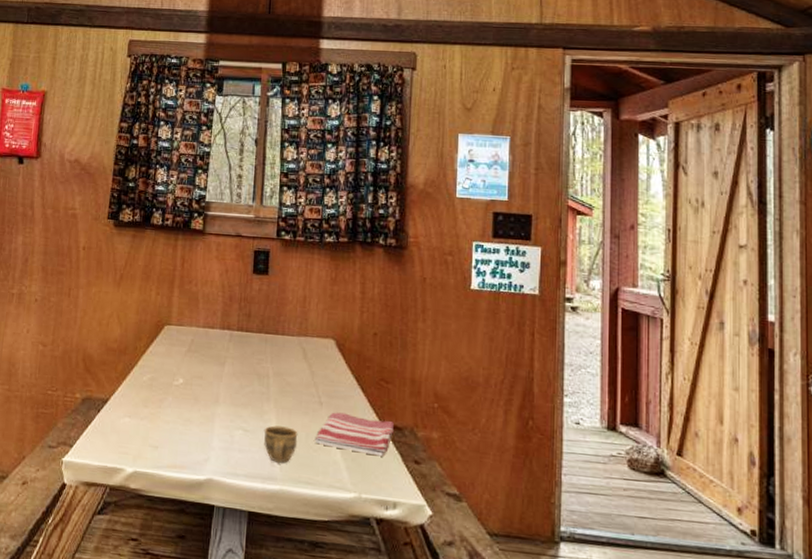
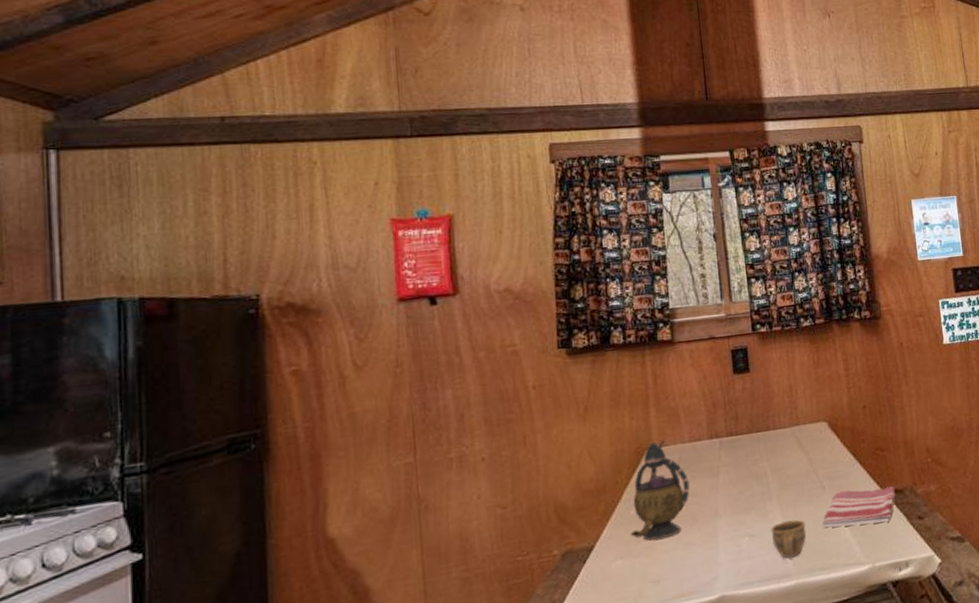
teapot: none [140,319,198,411] -> present [630,440,690,541]

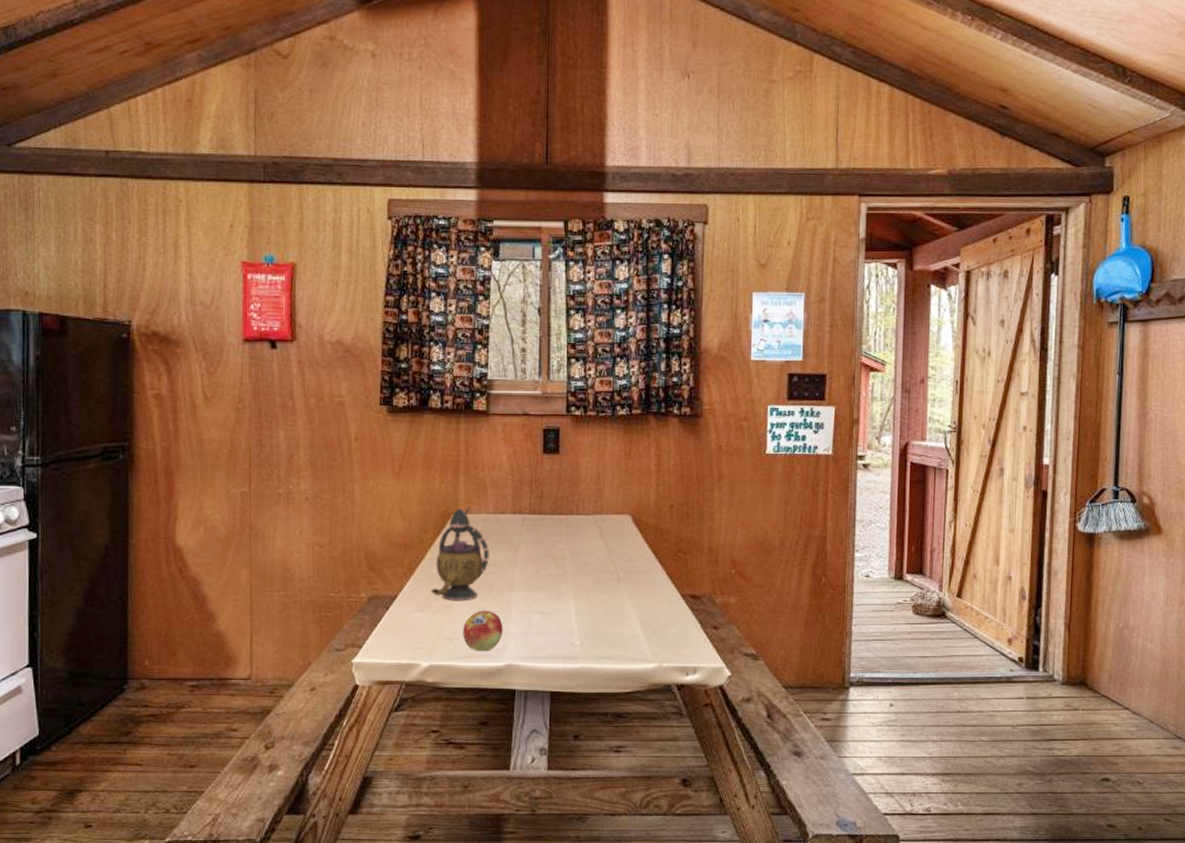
fruit: none [669,543,712,589] -> present [463,610,503,652]
cup: present [770,519,807,558] -> none [562,606,597,642]
dish towel: present [822,486,896,528] -> none [614,587,693,626]

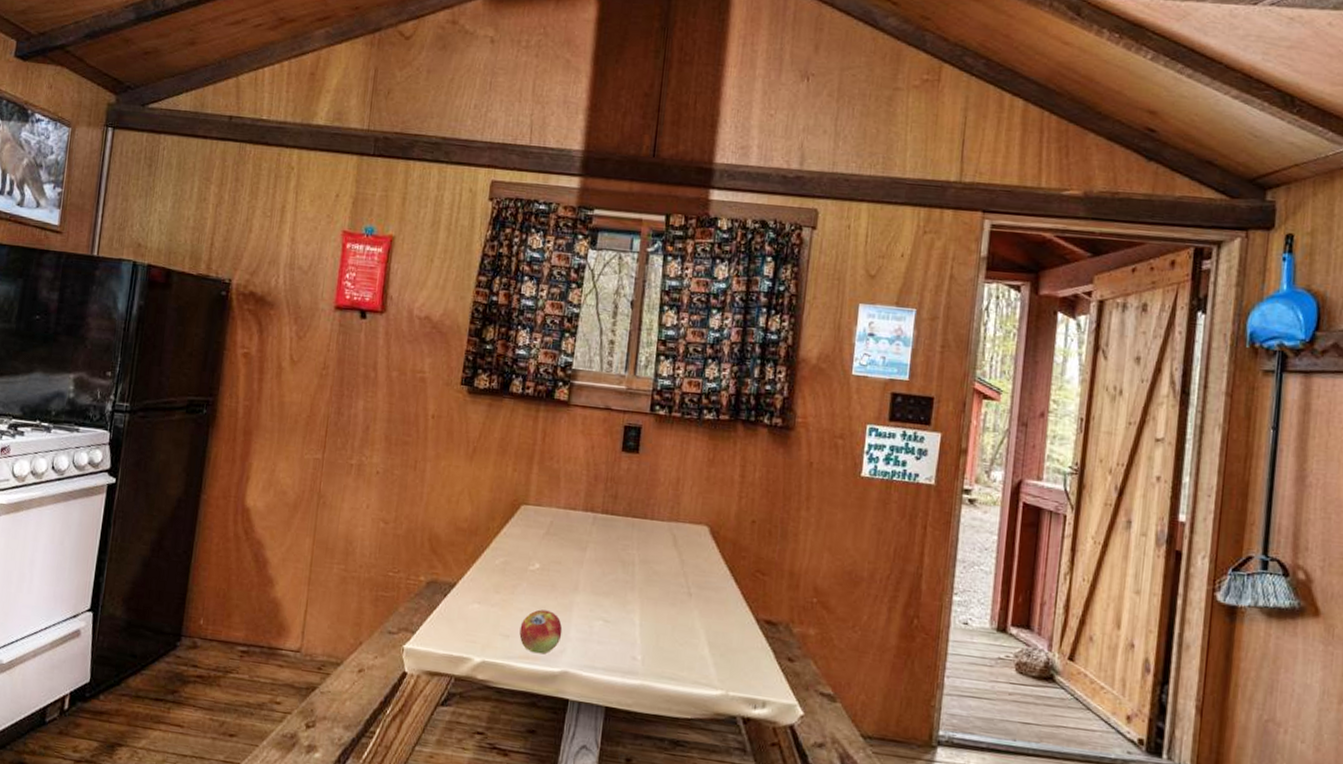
teapot: present [430,508,490,601] -> none [491,499,557,598]

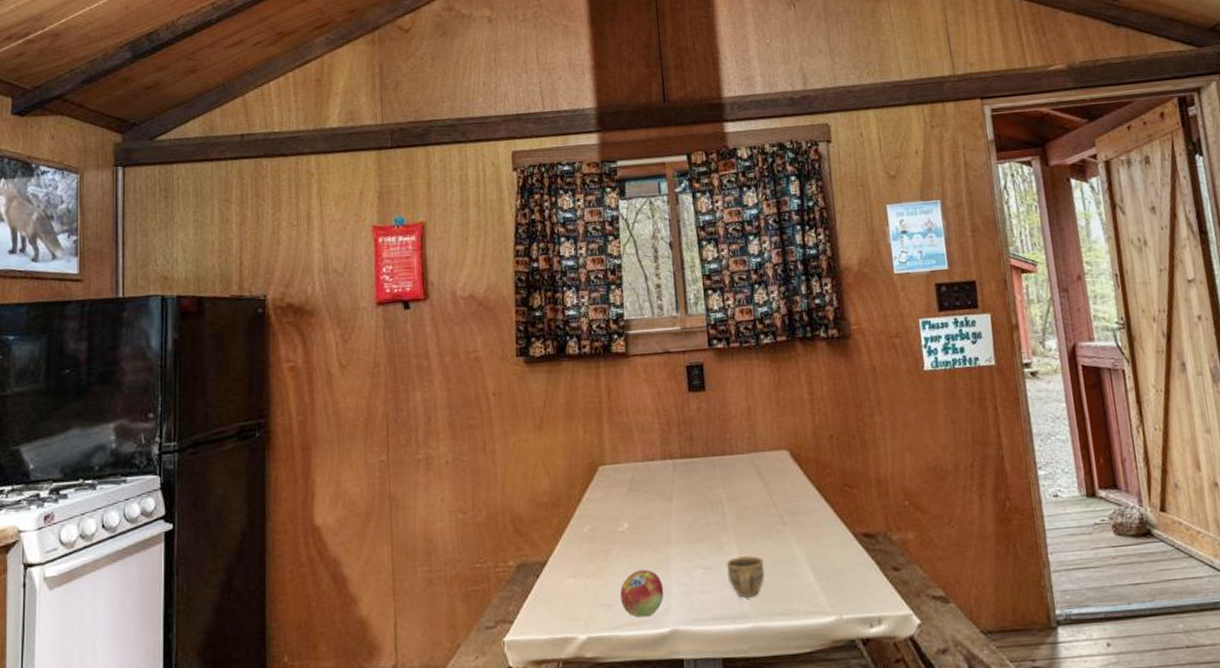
cup: none [626,616,663,657] -> present [726,555,765,598]

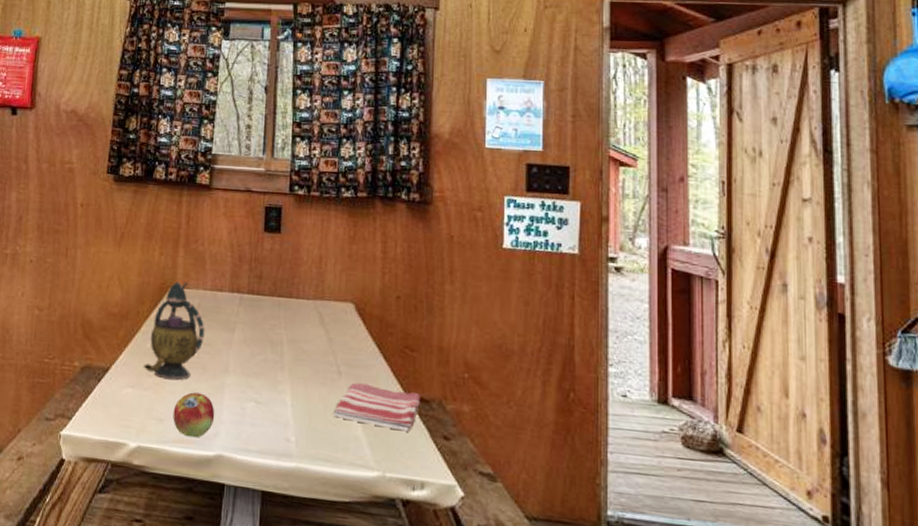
teapot: none [582,457,642,563] -> present [143,281,205,381]
cup: present [726,555,765,598] -> none [277,397,315,438]
dish towel: none [783,529,867,570] -> present [333,382,421,432]

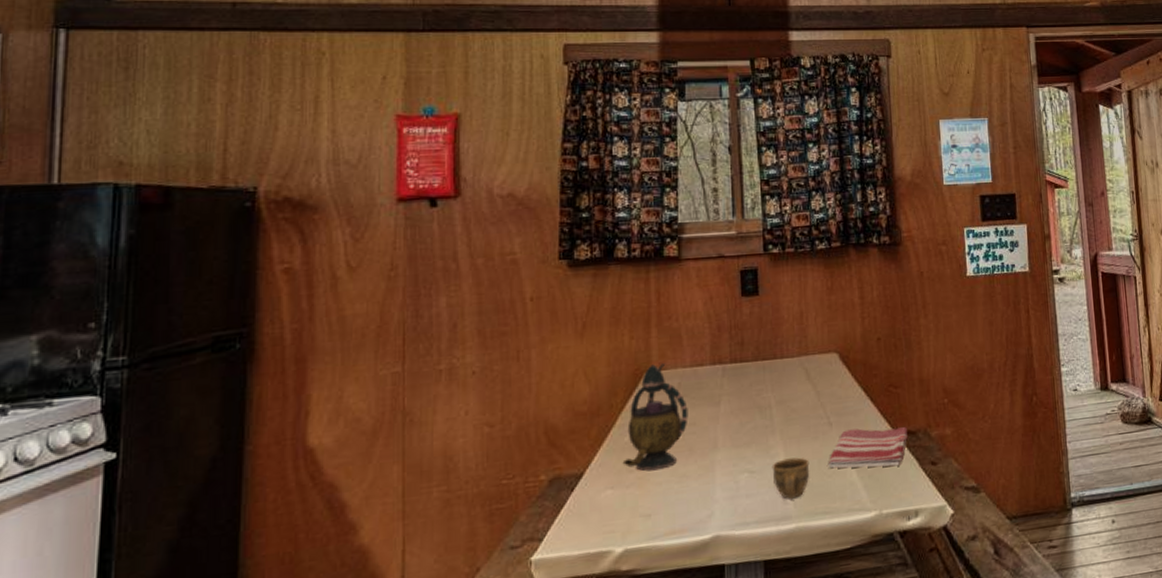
fruit: present [173,392,215,438] -> none [661,476,708,526]
cup: none [277,397,315,438] -> present [772,457,810,499]

